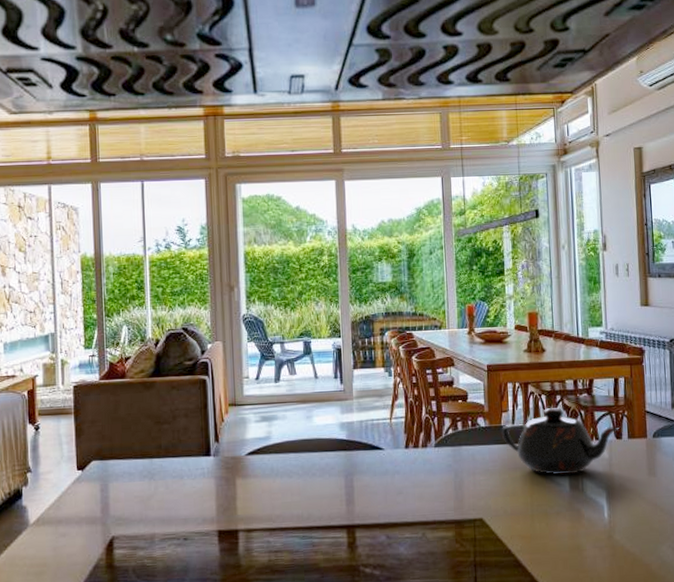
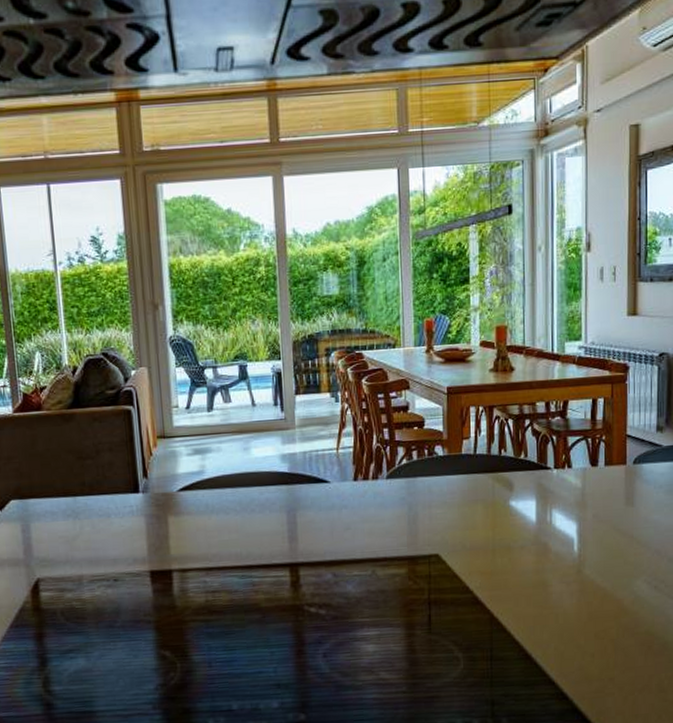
teapot: present [502,407,619,475] -> none [462,432,595,507]

